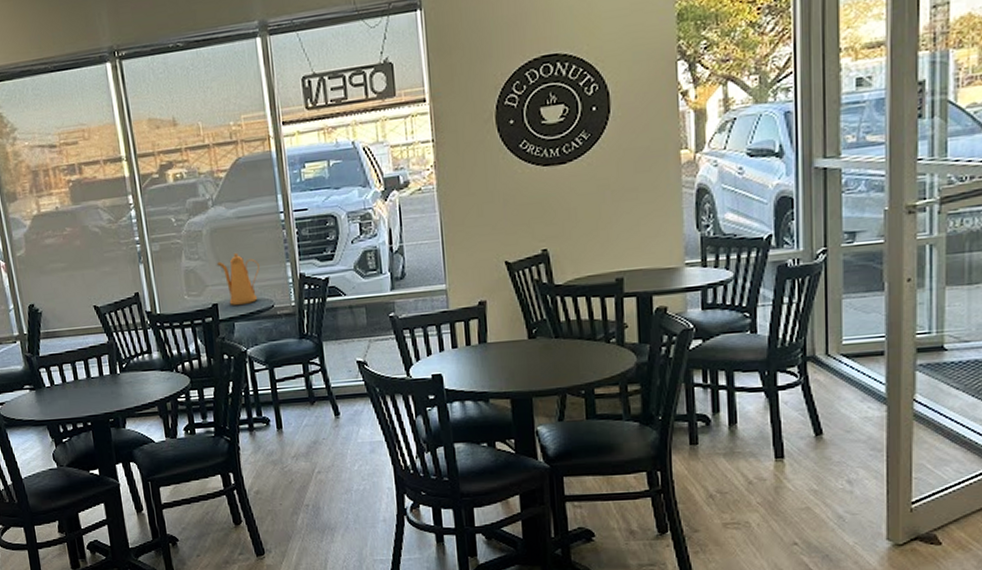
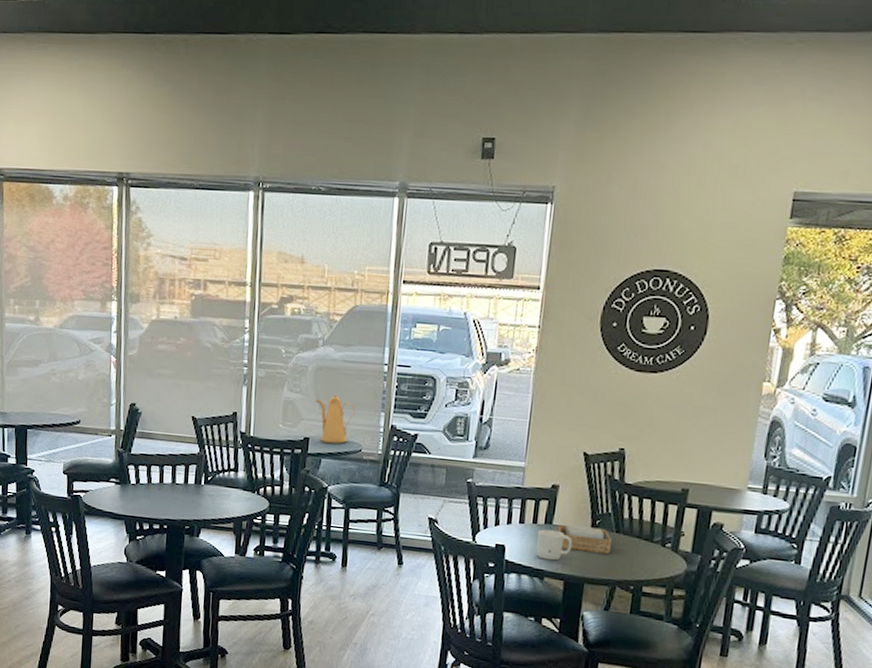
mug: none [473,348,512,381] -> present [535,529,573,561]
napkin holder: none [493,337,554,366] -> present [557,524,613,555]

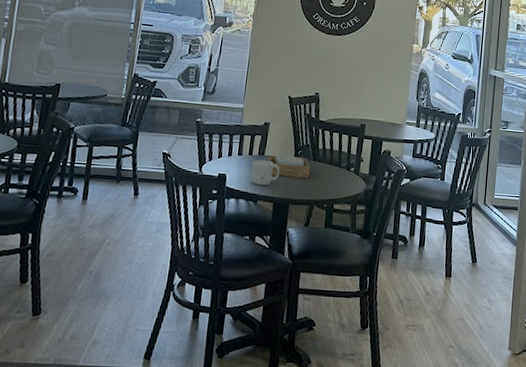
coffee pot: present [315,394,355,445] -> none [68,47,104,90]

